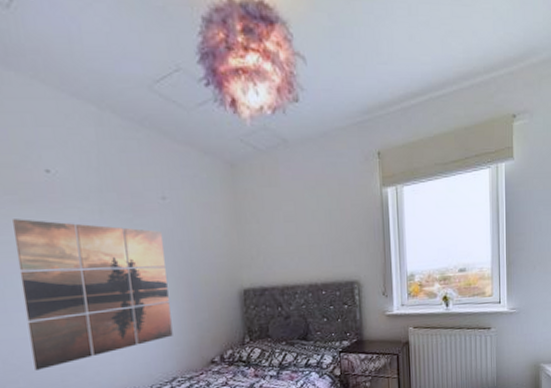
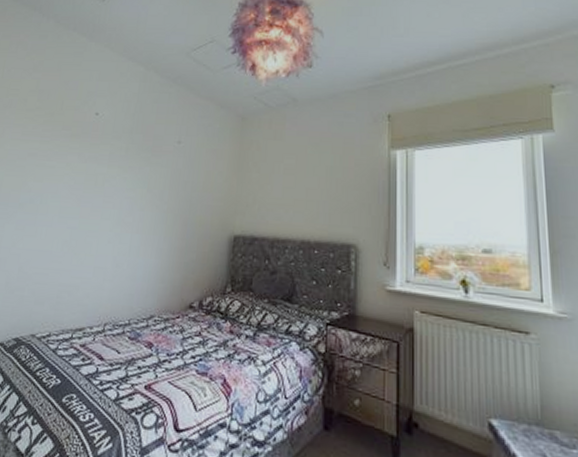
wall art: present [13,219,173,370] -> none [40,149,172,283]

